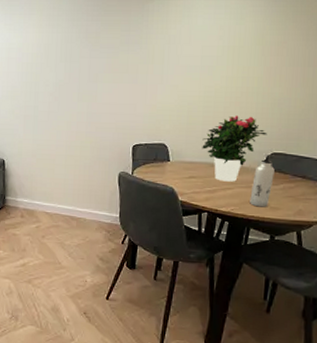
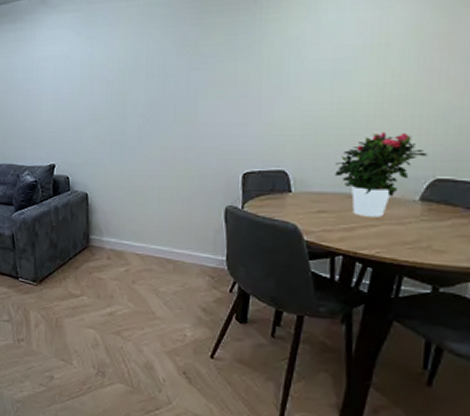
water bottle: present [250,154,275,207] -> none [402,181,439,250]

